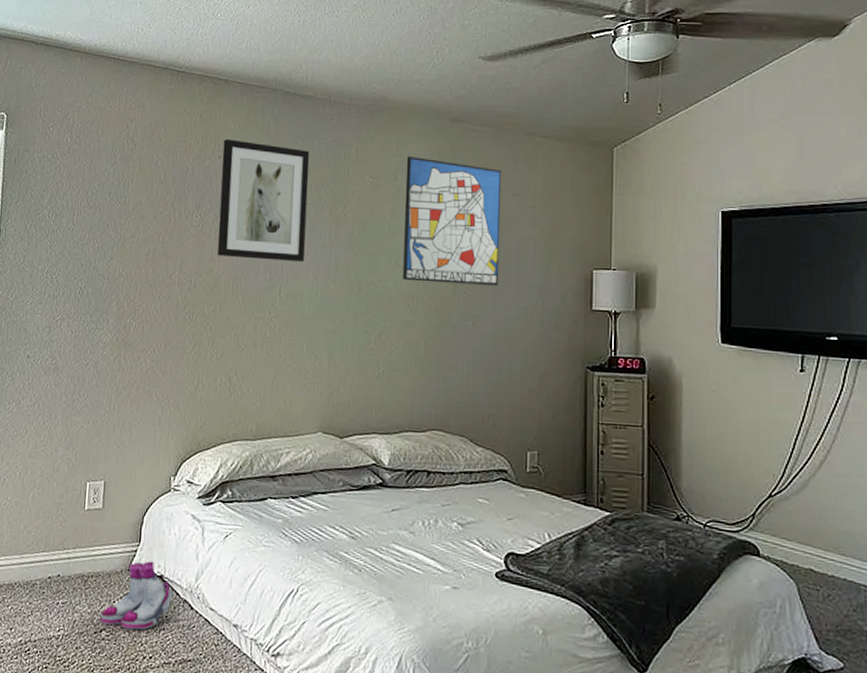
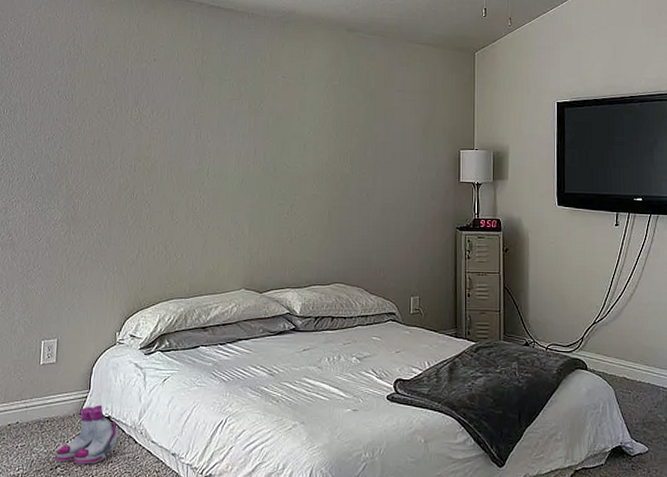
wall art: present [217,139,310,262] -> none [154,45,232,147]
wall art: present [403,157,502,286] -> none [310,60,389,164]

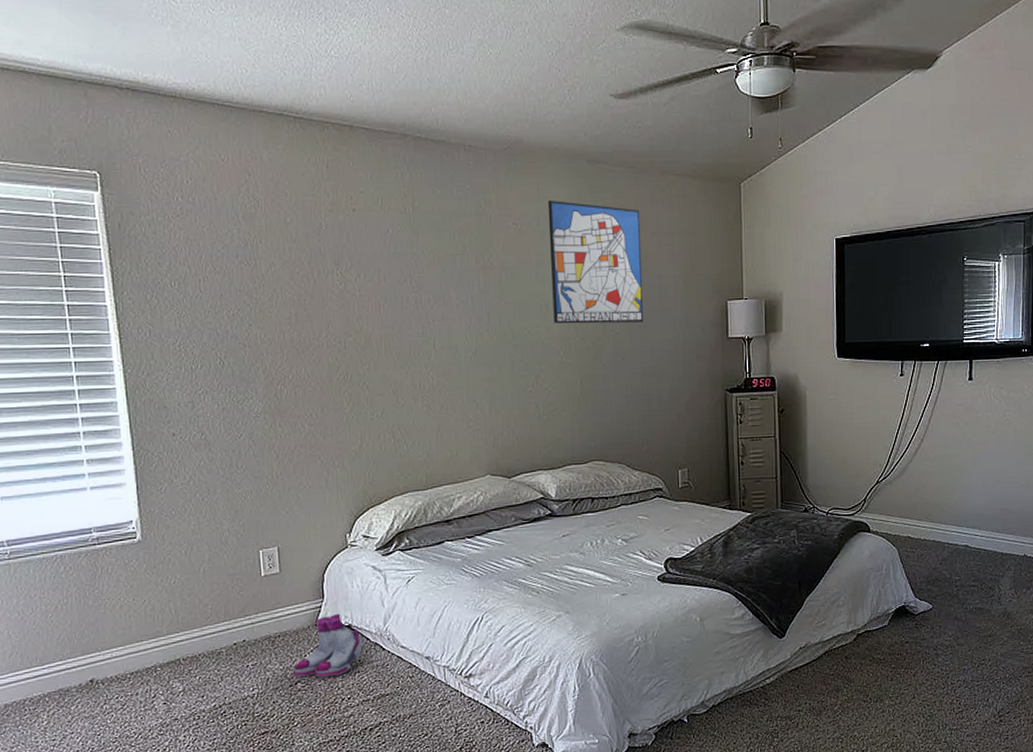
wall art: none [310,60,389,164] -> present [547,201,644,324]

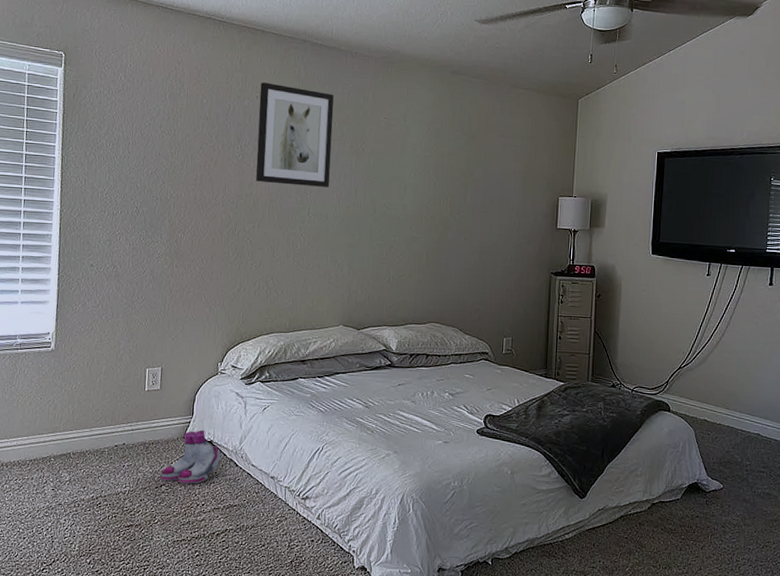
wall art: none [356,191,456,315] -> present [256,82,334,187]
wall art: present [547,201,644,324] -> none [410,102,491,209]

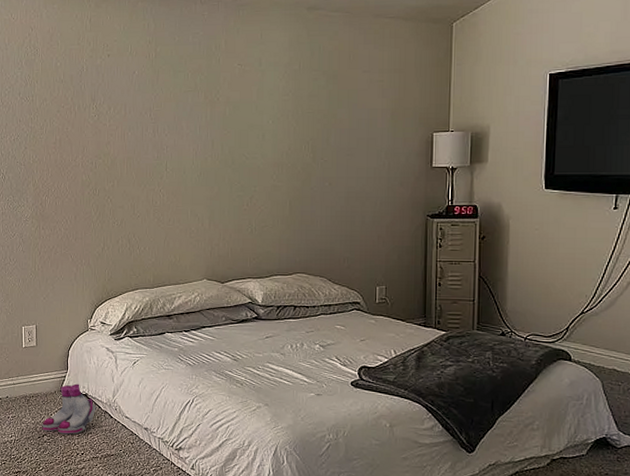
wall art: present [256,82,334,187] -> none [111,39,186,141]

